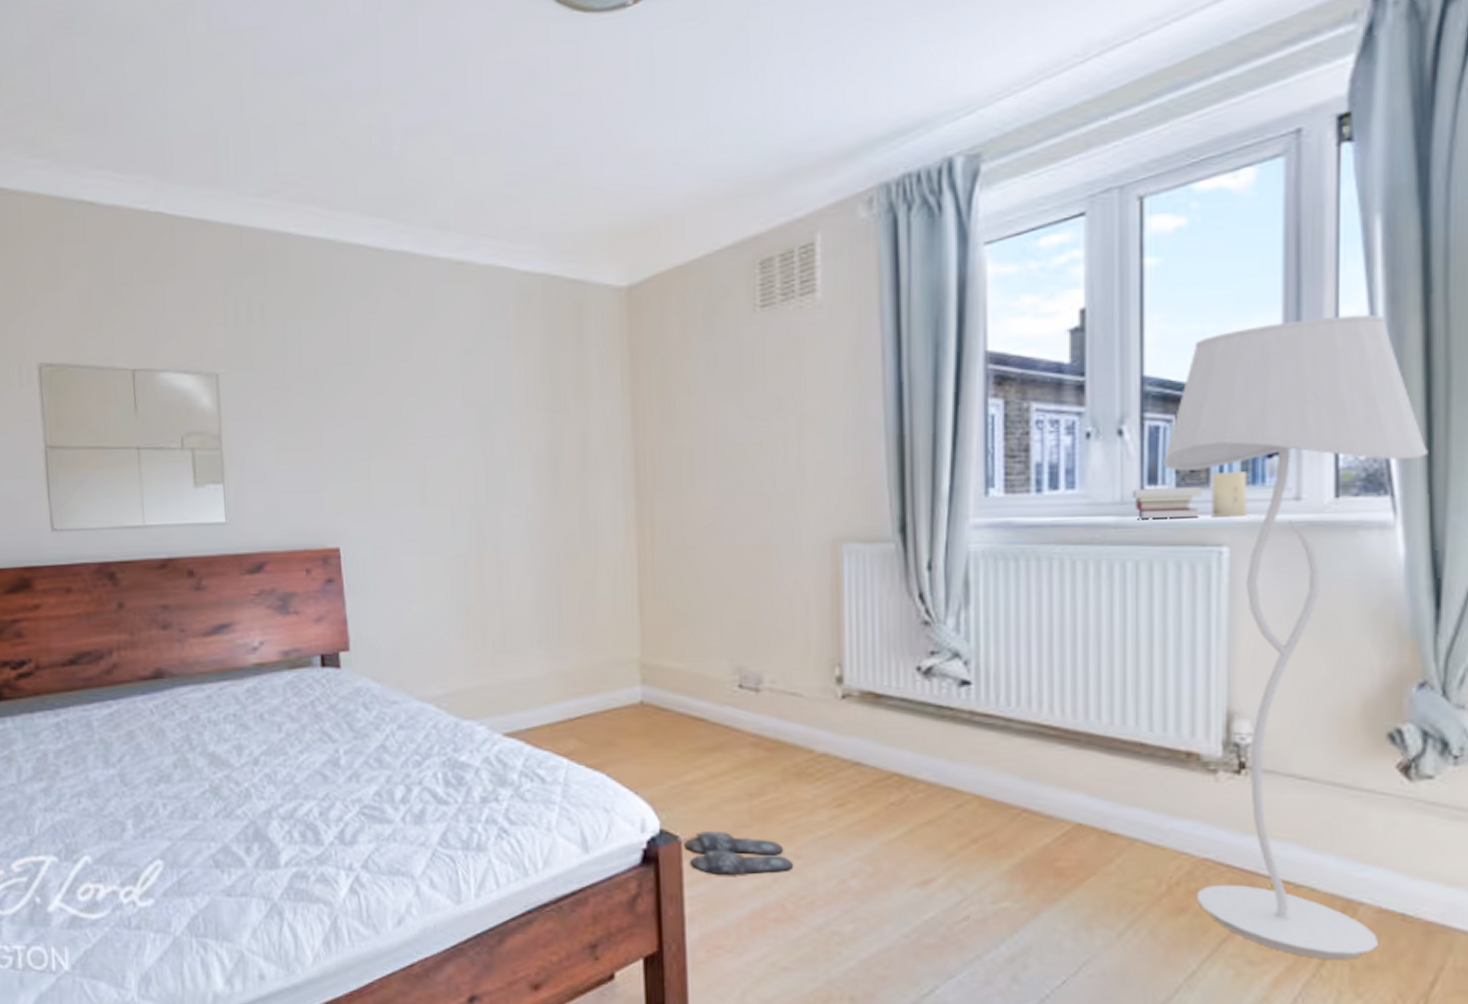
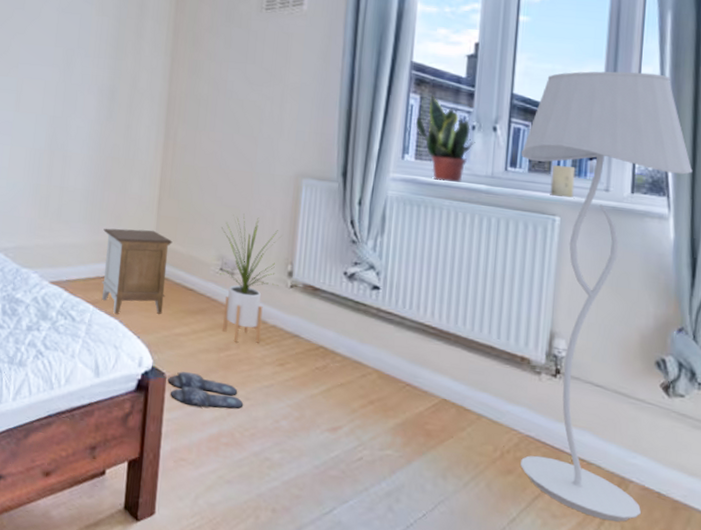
nightstand: none [568,645,667,766] -> present [102,228,173,314]
house plant: none [734,605,825,783] -> present [218,214,282,343]
potted plant: none [1001,395,1093,519] -> present [416,94,475,182]
books: present [1132,487,1202,520] -> none [499,169,545,194]

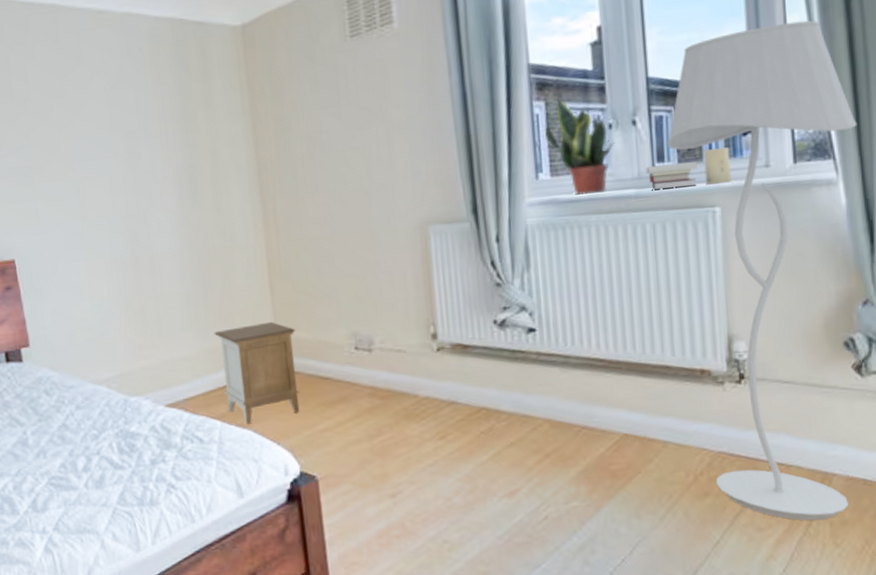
slippers: present [167,371,244,409] -> none [320,468,409,504]
house plant: present [218,214,282,343] -> none [348,280,424,425]
books: none [499,169,545,194] -> present [646,162,697,191]

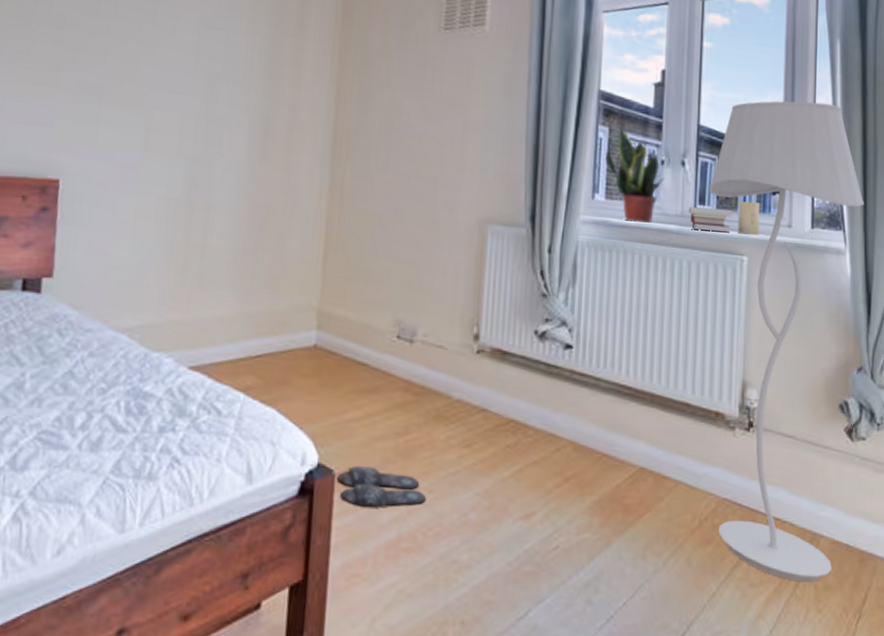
nightstand: present [214,321,300,424] -> none [255,294,341,402]
slippers: none [320,468,409,504] -> present [337,465,427,507]

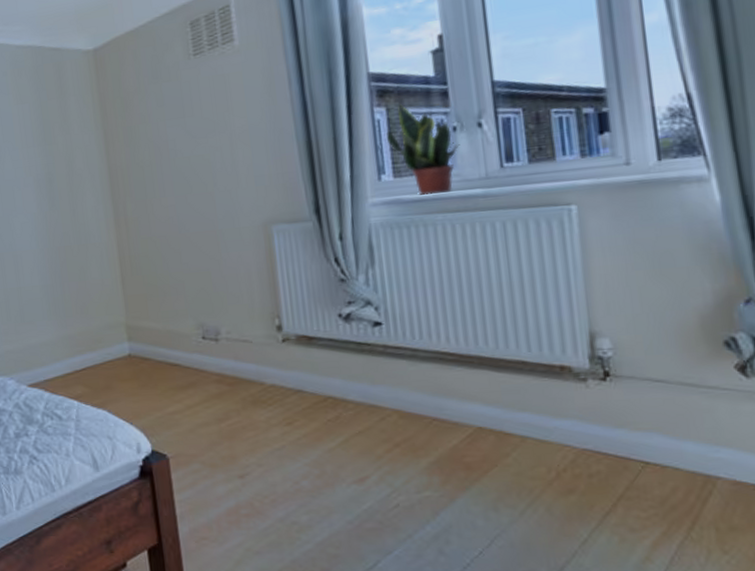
slippers: present [337,465,427,507] -> none [171,448,257,482]
books: present [688,207,732,233] -> none [494,161,550,190]
floor lamp: present [708,101,864,582] -> none [515,18,738,524]
candle: present [737,201,760,235] -> none [555,146,589,185]

